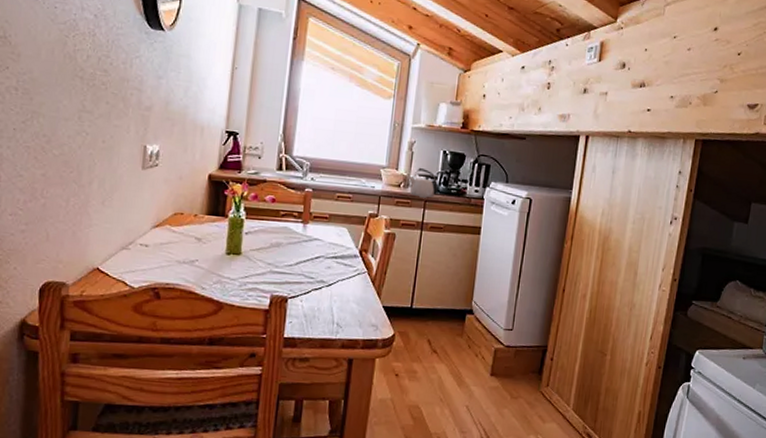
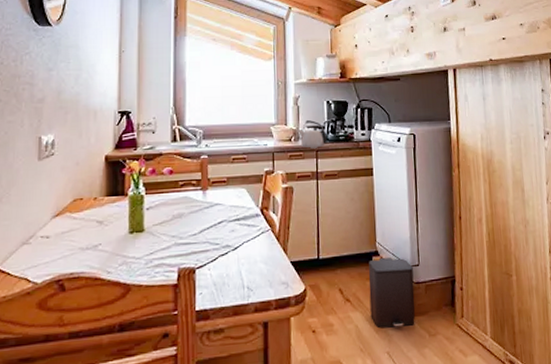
pedal bin: none [455,317,506,385] -> present [368,257,415,329]

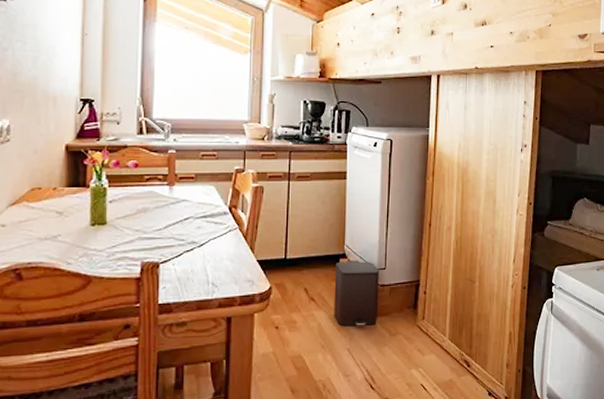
kettle: present [296,119,327,148] -> none [270,118,301,149]

